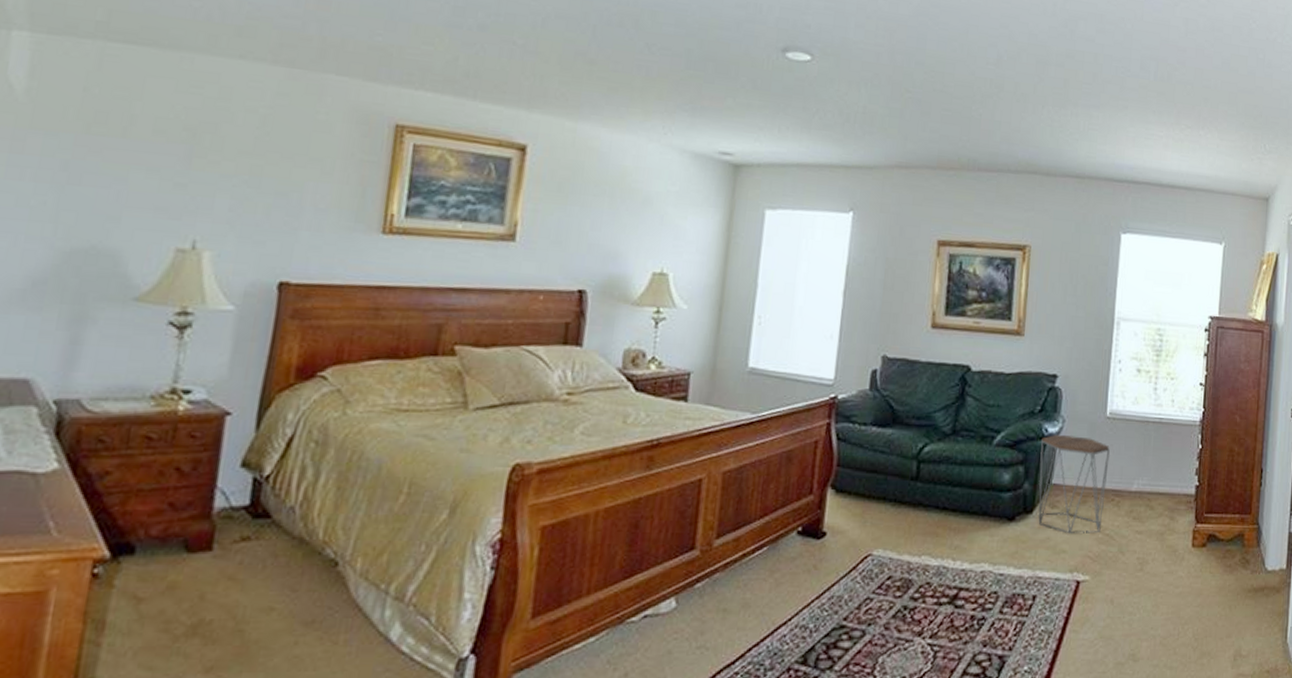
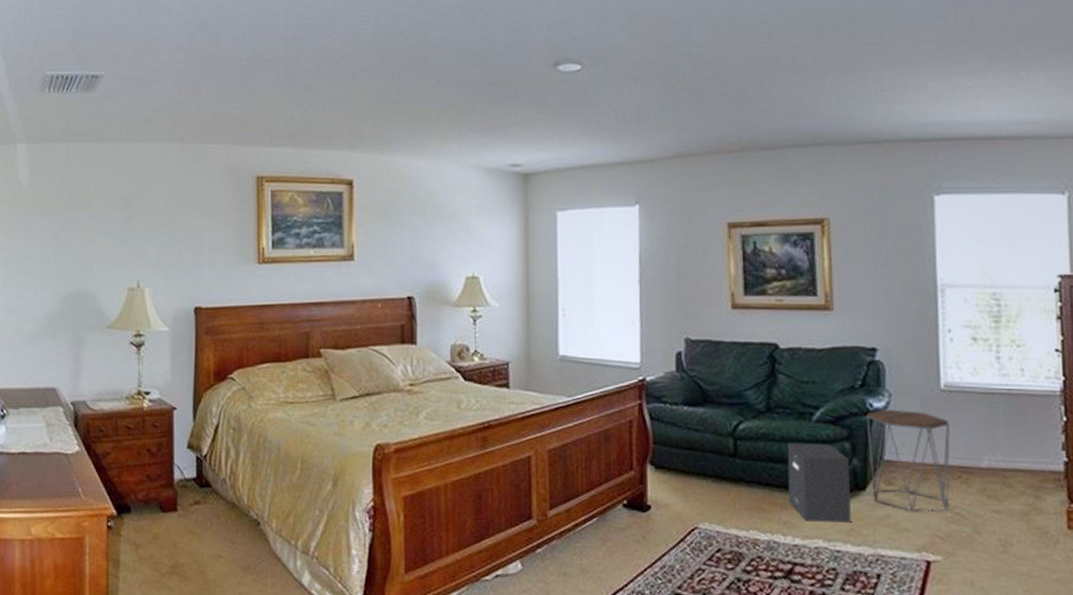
speaker: none [962,466,1022,546] -> present [787,442,851,523]

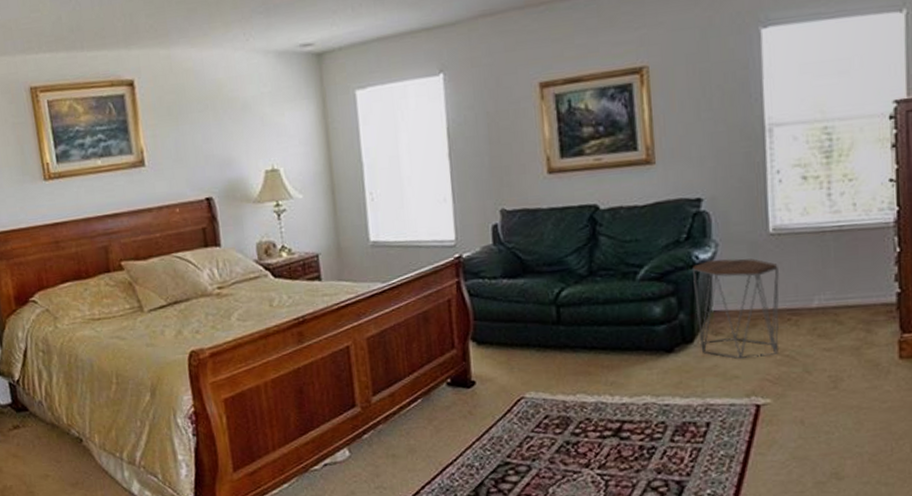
speaker: present [787,442,851,523] -> none [612,301,679,380]

